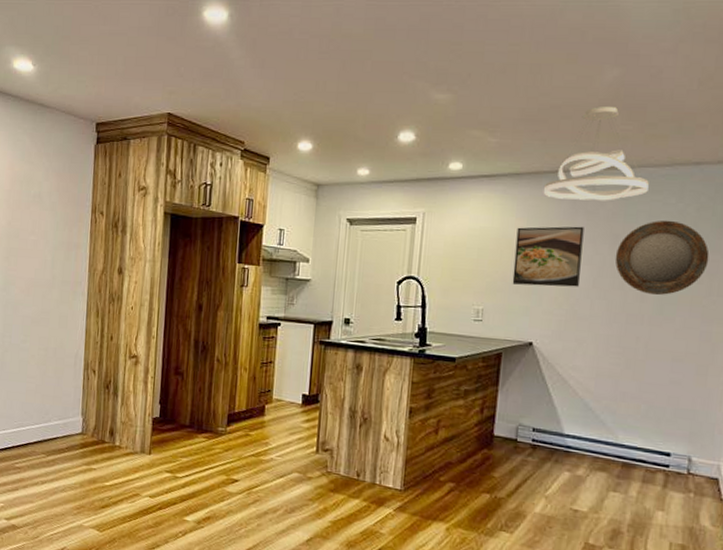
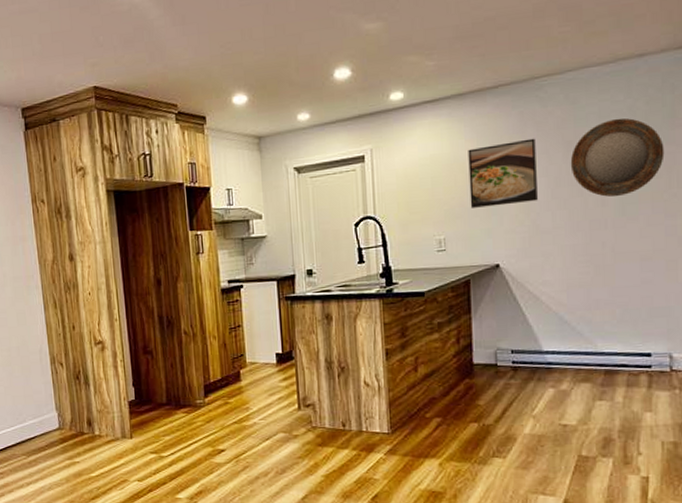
pendant light: present [543,107,649,201] -> none [488,10,594,114]

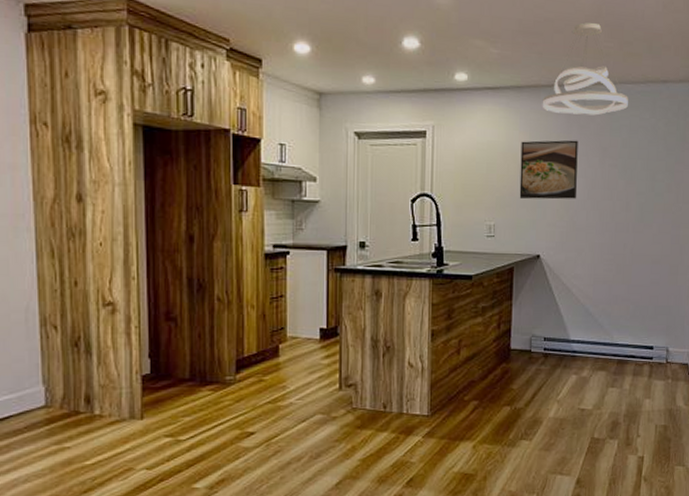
pendant light: none [488,10,594,114] -> present [542,22,628,116]
home mirror: present [570,118,665,197] -> none [604,134,676,205]

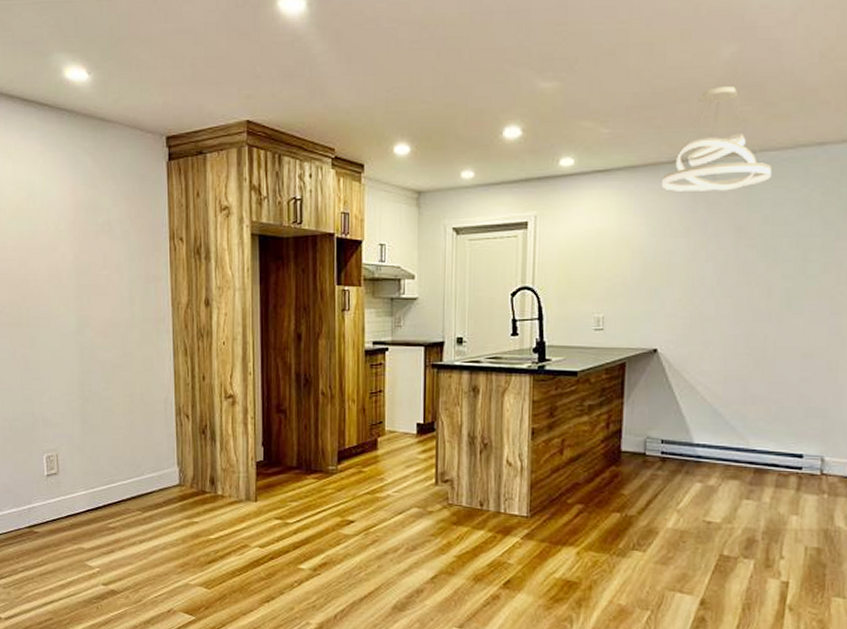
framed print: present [519,140,578,200] -> none [633,220,706,288]

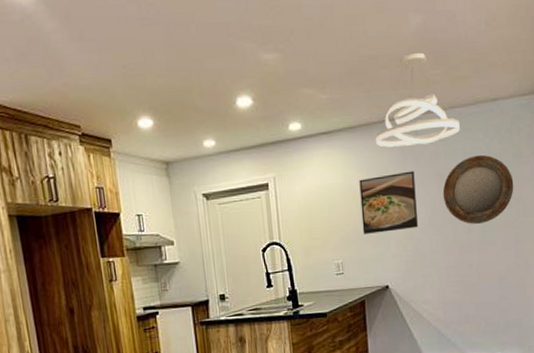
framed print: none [633,220,706,288] -> present [359,171,418,234]
home mirror: none [739,207,836,290] -> present [442,154,514,225]

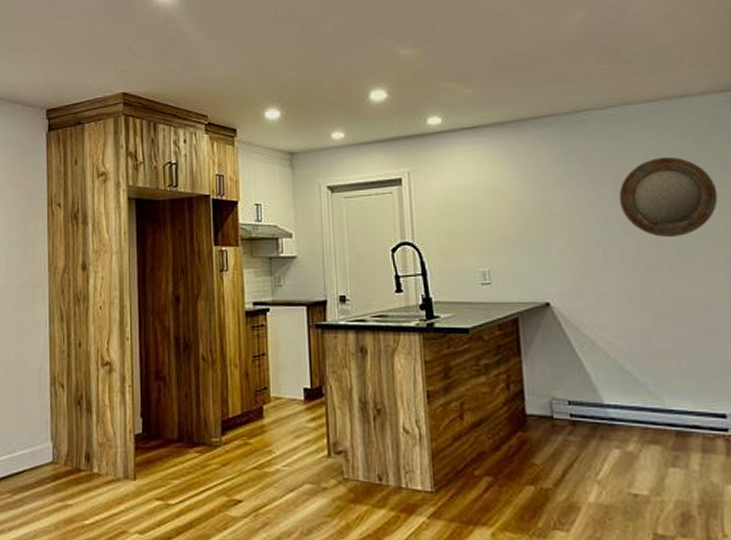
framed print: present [359,171,418,234] -> none [510,171,587,240]
pendant light: present [375,53,460,147] -> none [529,47,639,145]

